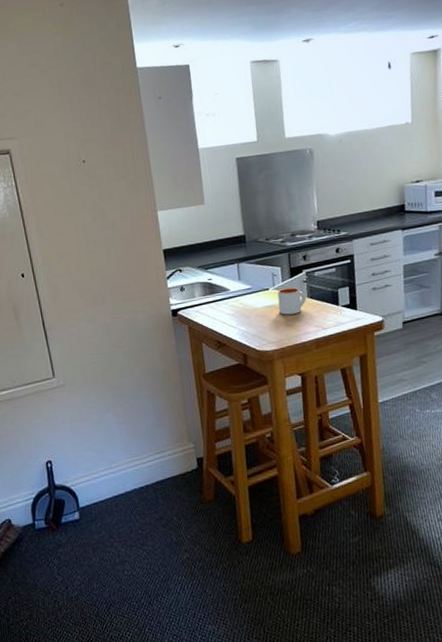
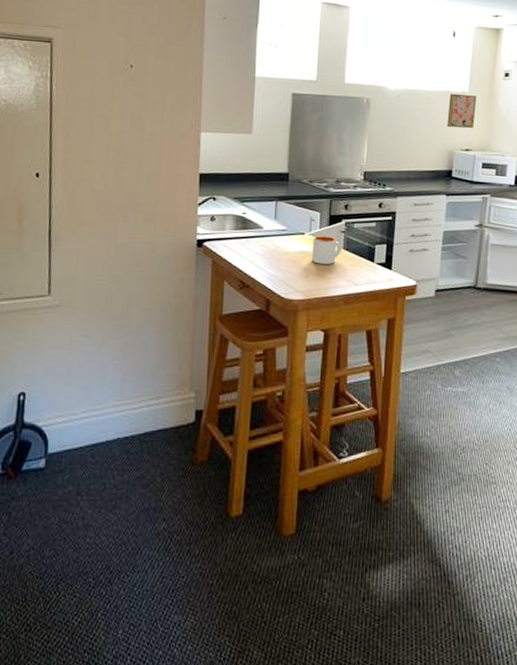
wall art: none [392,125,422,163] -> present [446,93,477,129]

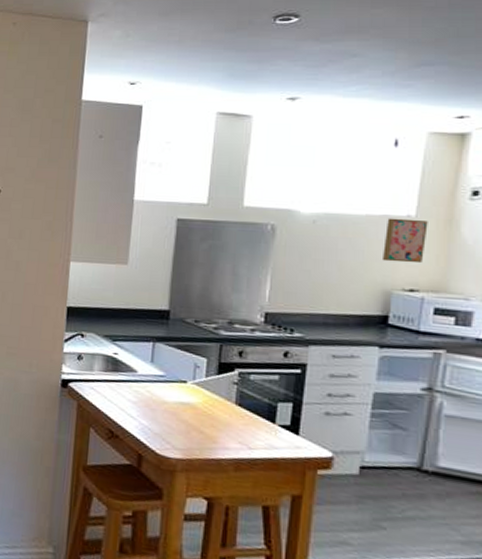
mug: present [312,236,342,264] -> none [195,385,234,421]

